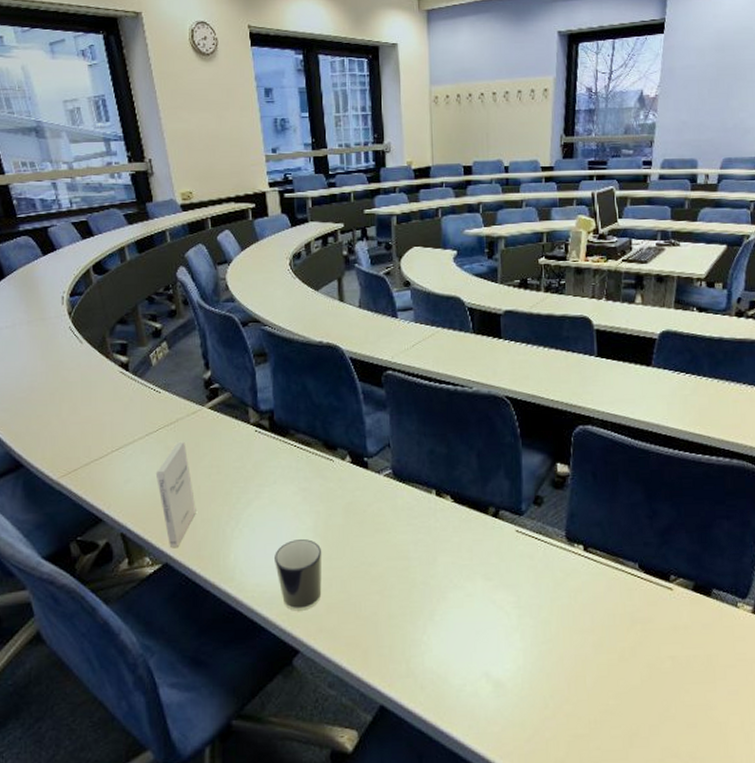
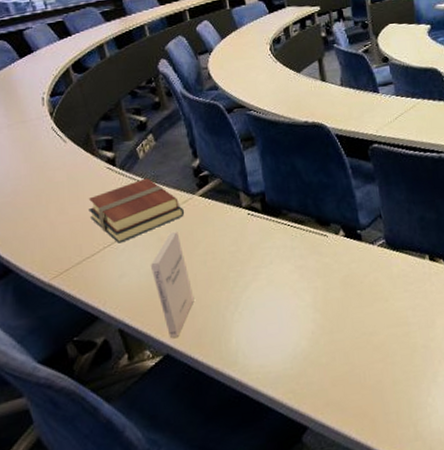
books: none [100,385,192,448] -> present [88,178,184,244]
mug: present [275,539,322,611] -> none [276,315,326,388]

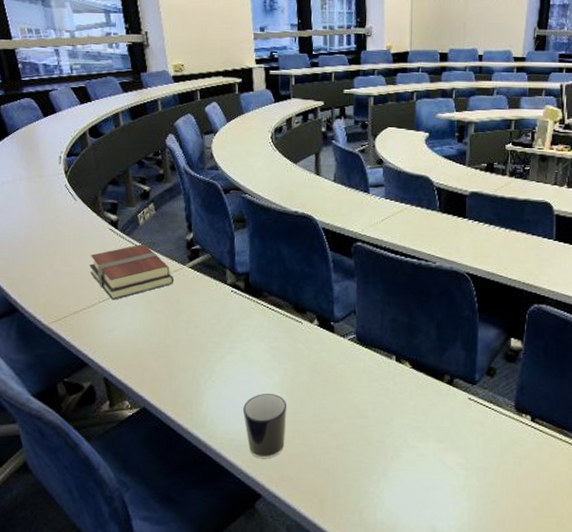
book: present [150,231,194,338] -> none [138,296,174,393]
mug: none [276,315,326,388] -> present [243,394,287,459]

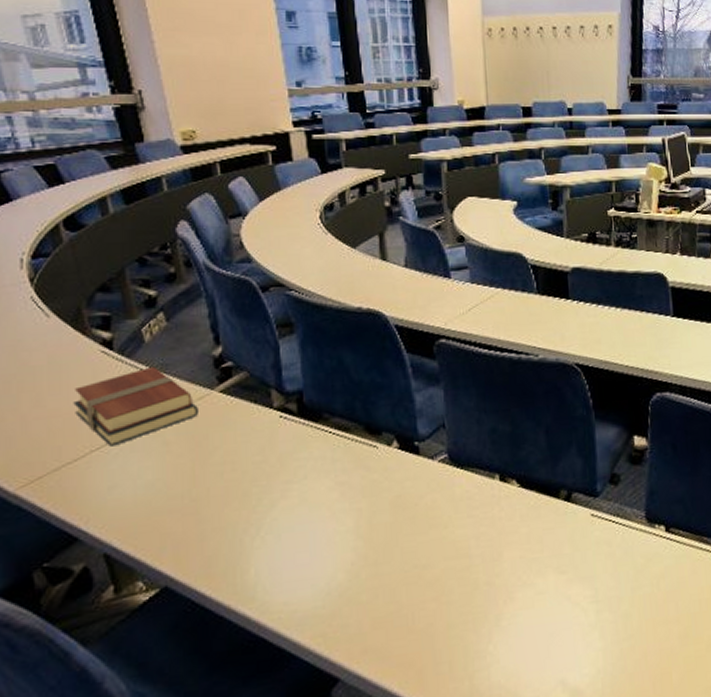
mug: present [243,394,287,459] -> none [306,543,366,631]

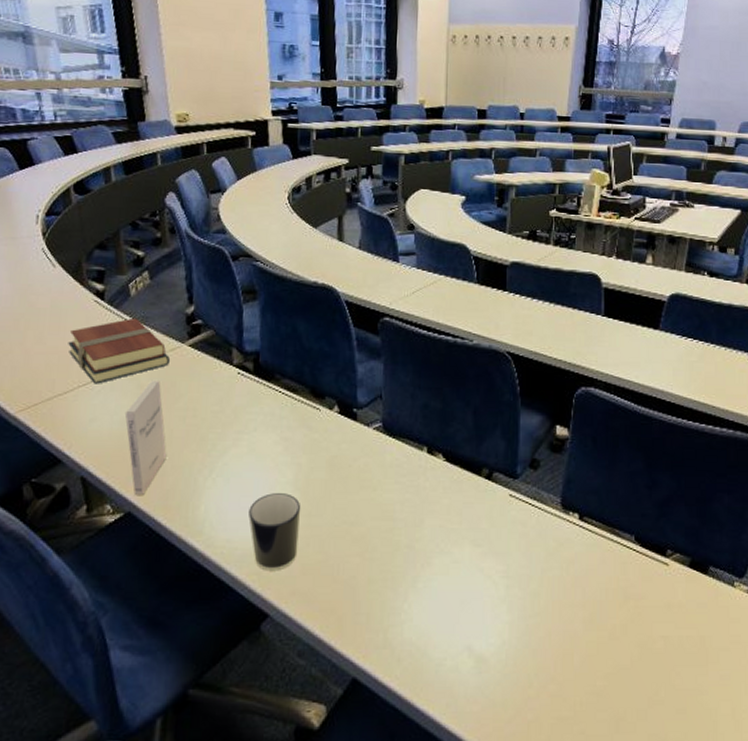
book: none [150,433,205,566] -> present [124,379,167,495]
mug: none [306,543,366,631] -> present [248,493,301,571]

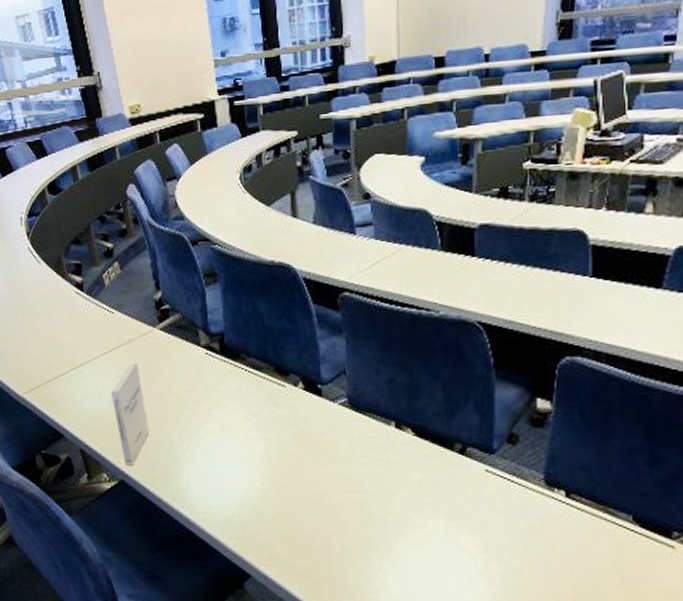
books: present [68,318,170,384] -> none [58,306,144,367]
mug: present [248,493,301,571] -> none [226,465,274,536]

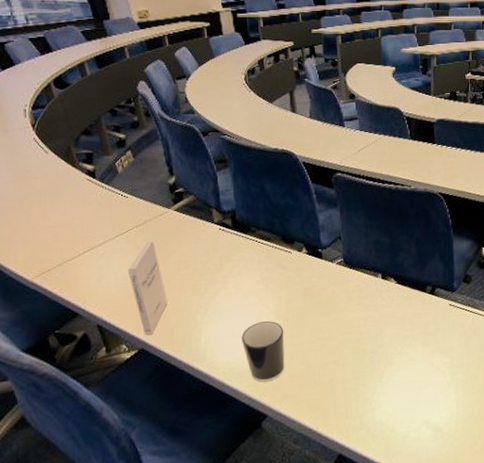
mug: none [226,465,274,536] -> present [242,321,285,382]

